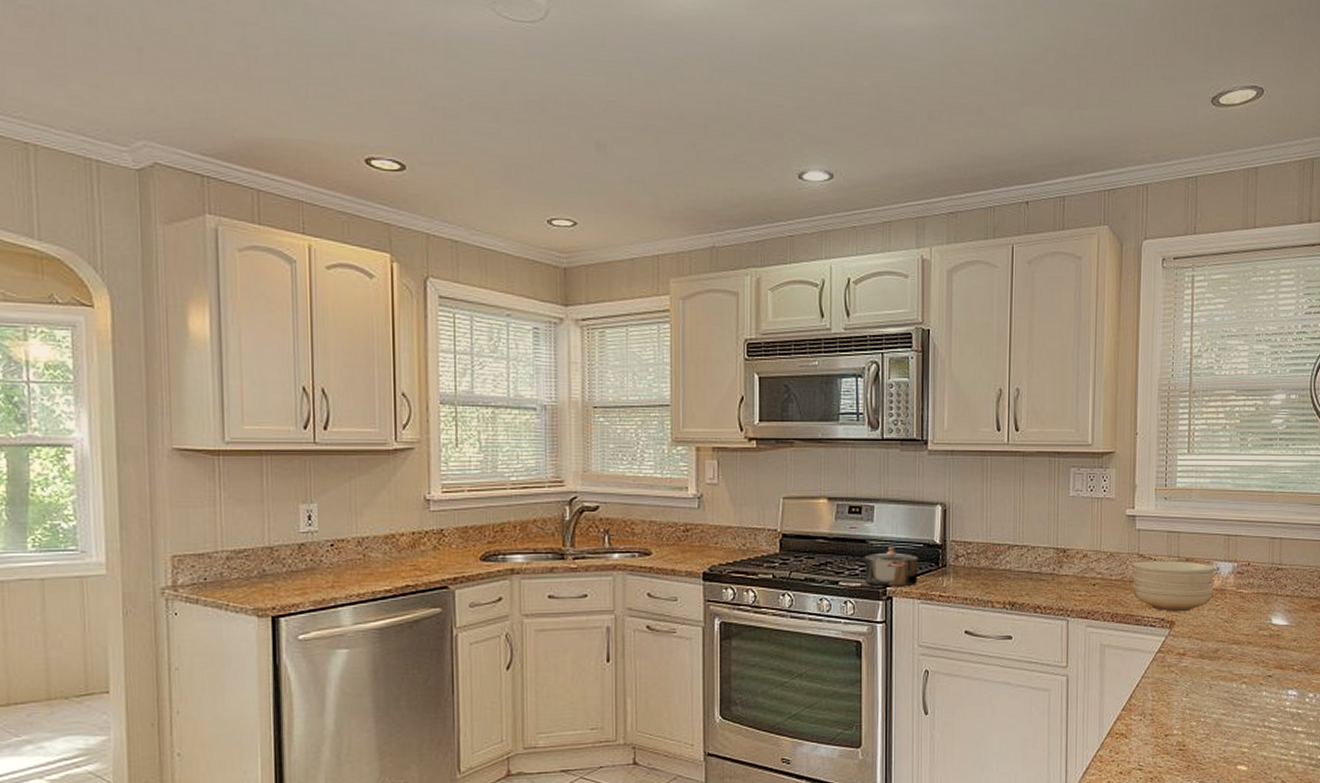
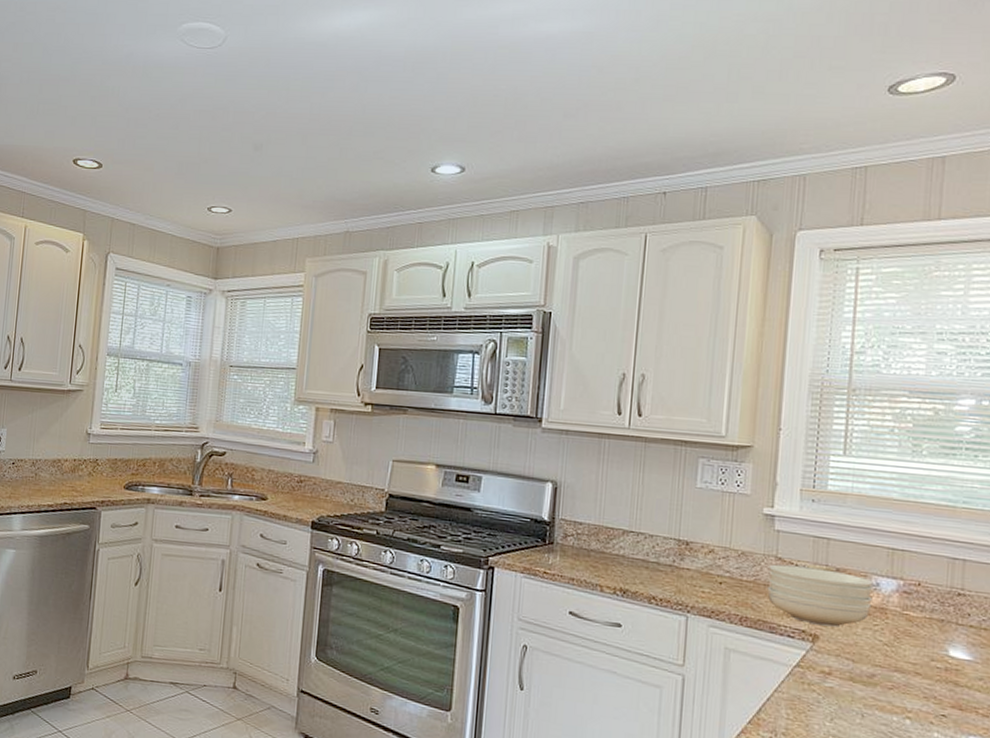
cooking pot: present [864,546,919,587] -> none [467,517,524,559]

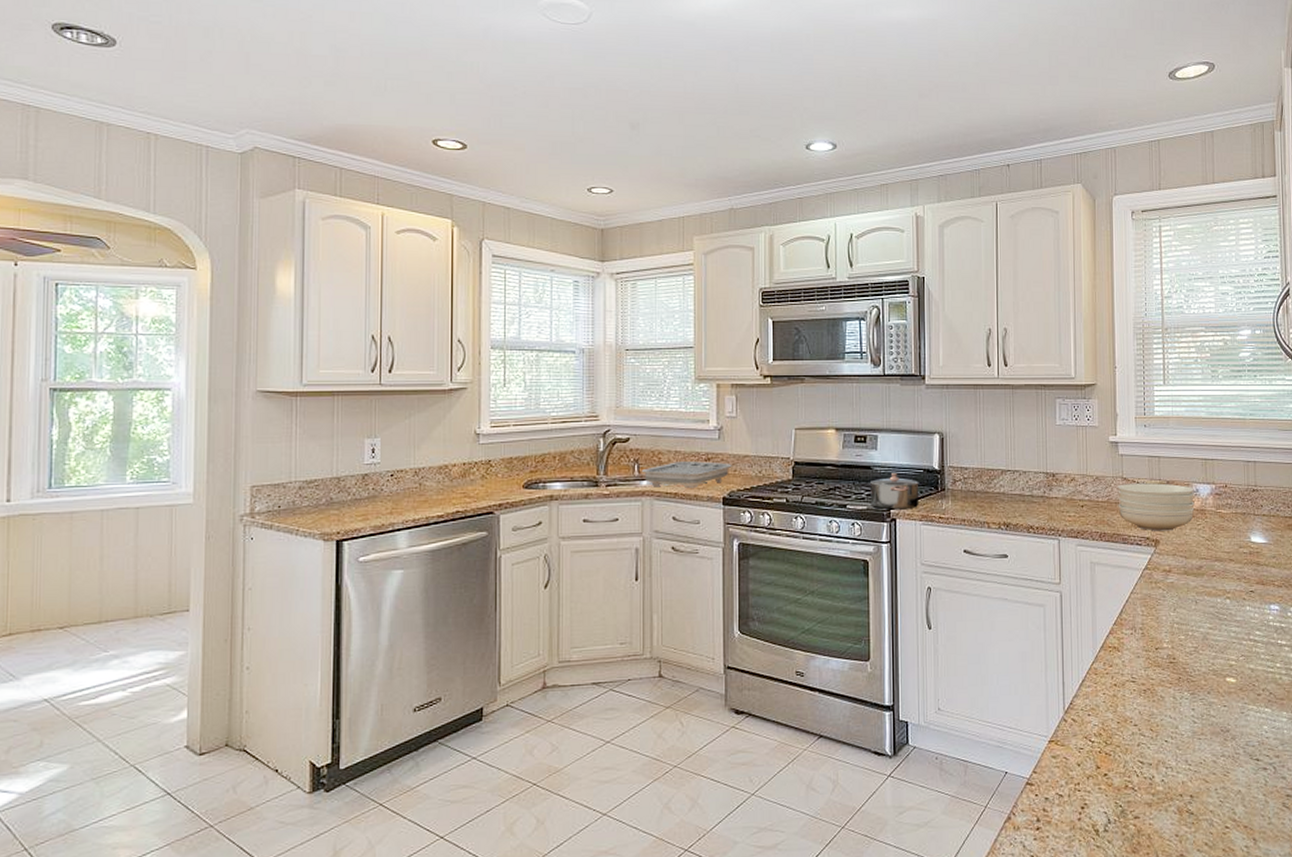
dish rack: none [234,480,324,510] -> present [641,461,732,489]
cooking pot: none [467,517,524,559] -> present [869,472,919,510]

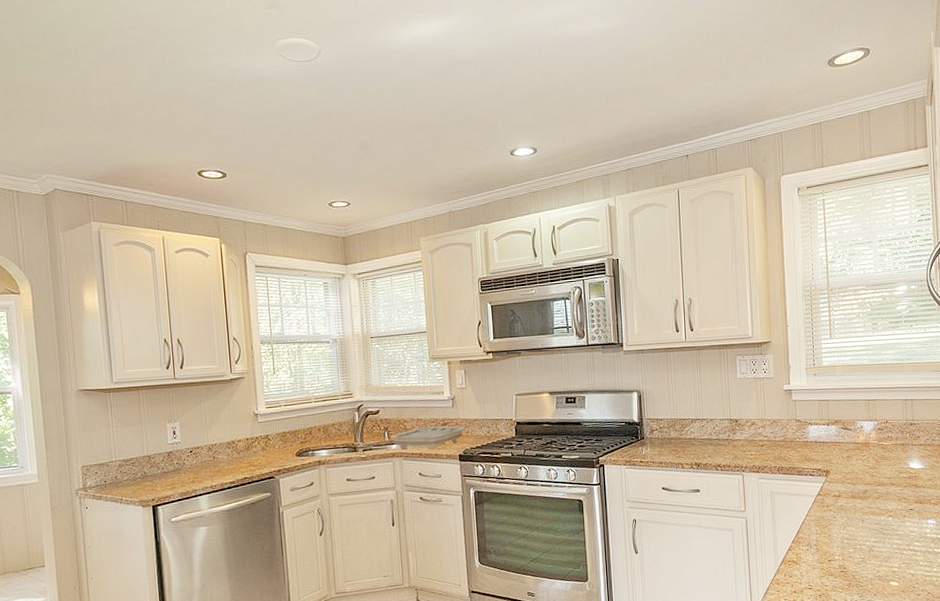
cooking pot: present [869,472,919,510] -> none [580,426,622,458]
bowl: present [1117,483,1195,531] -> none [792,422,860,463]

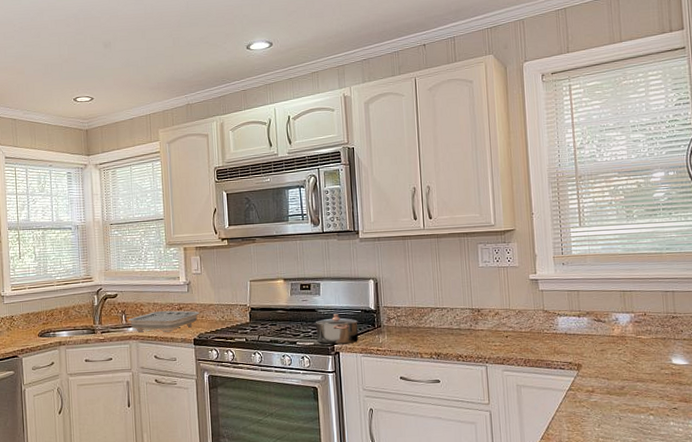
cooking pot: none [580,426,622,458] -> present [315,313,358,345]

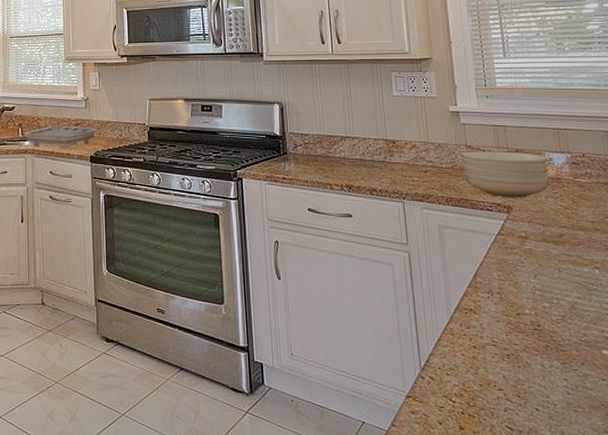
cooking pot: present [315,313,358,345] -> none [216,137,262,170]
bowl: none [539,314,615,357] -> present [462,151,550,198]

